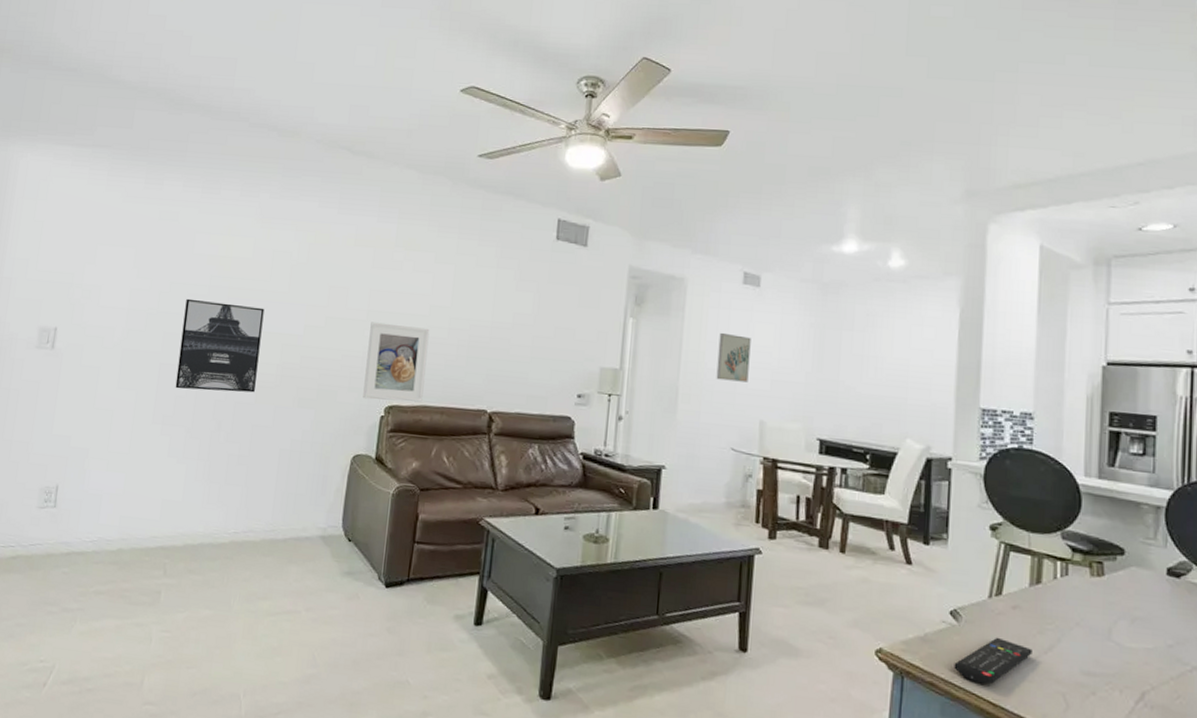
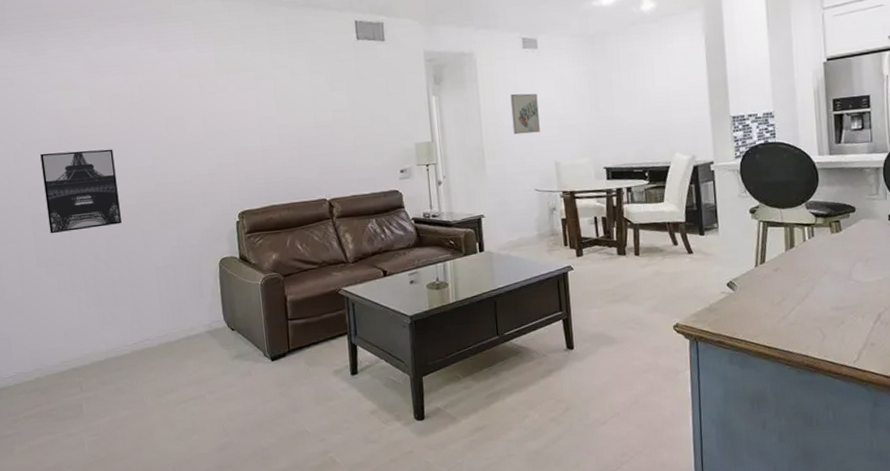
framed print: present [363,322,430,402] -> none [210,138,269,210]
remote control: present [954,637,1033,684] -> none [735,295,793,334]

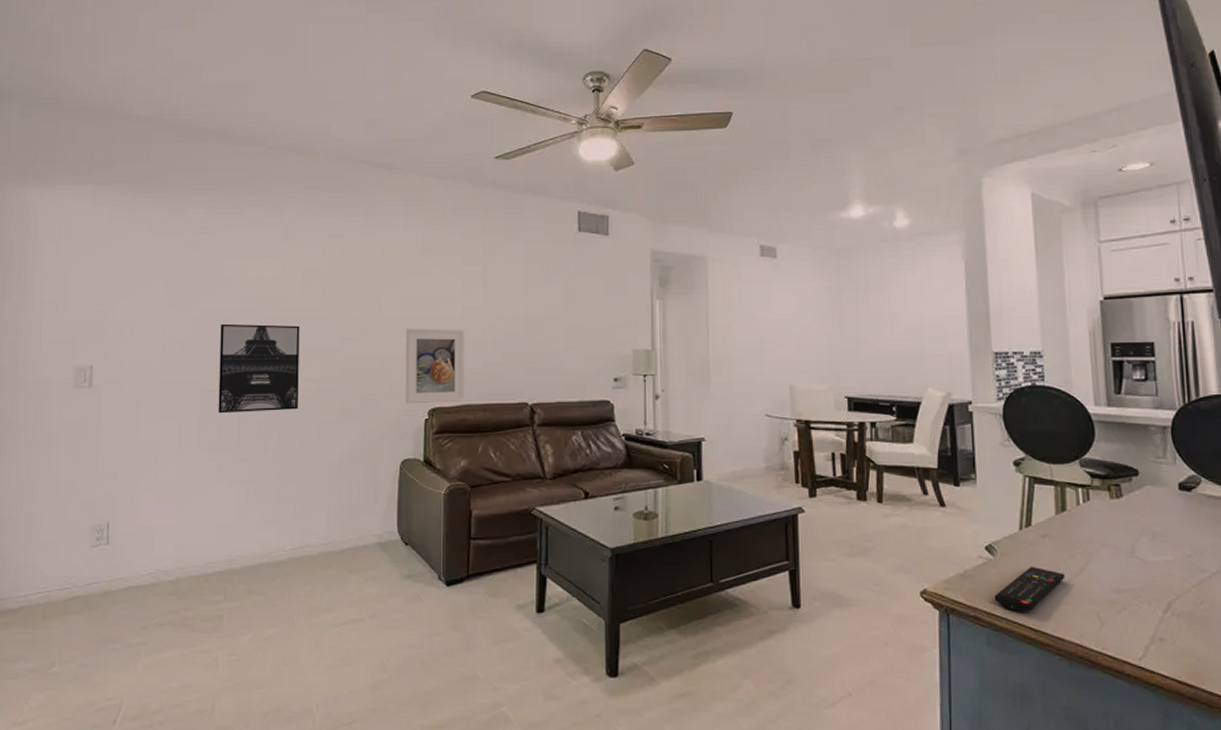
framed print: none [210,138,269,210] -> present [405,328,465,404]
wall art: present [510,93,540,135] -> none [743,305,775,350]
remote control: none [735,295,793,334] -> present [994,566,1065,612]

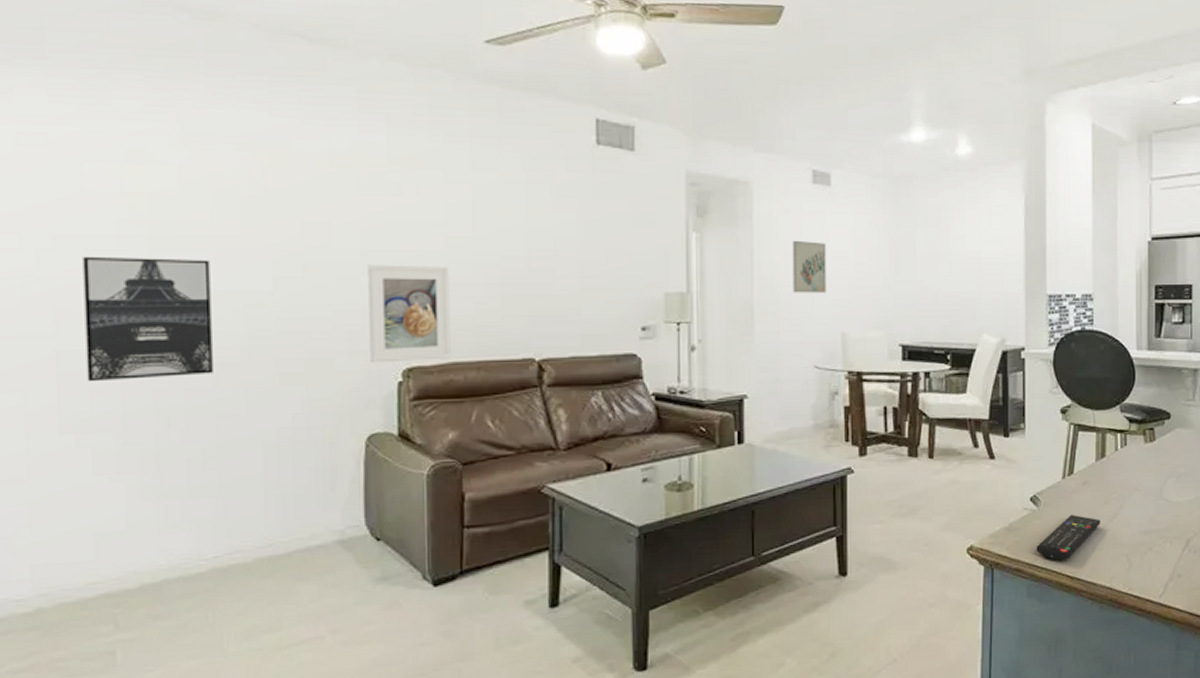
wall art: none [743,305,775,350] -> present [792,240,826,293]

